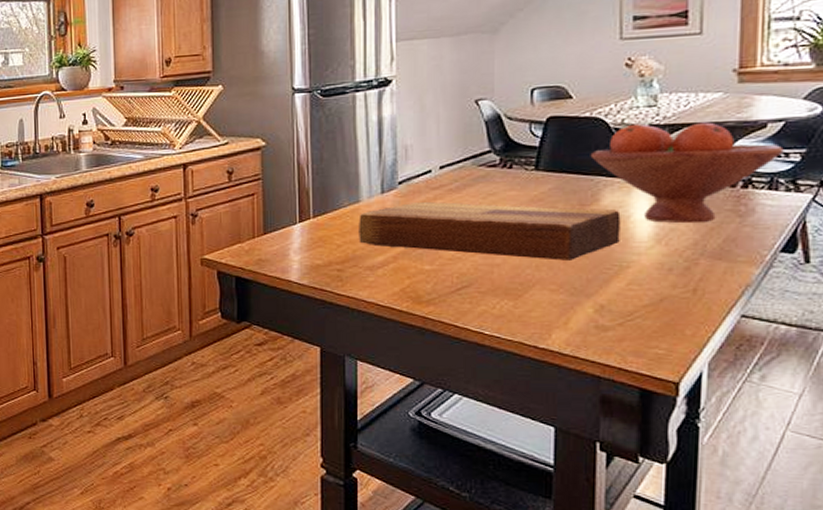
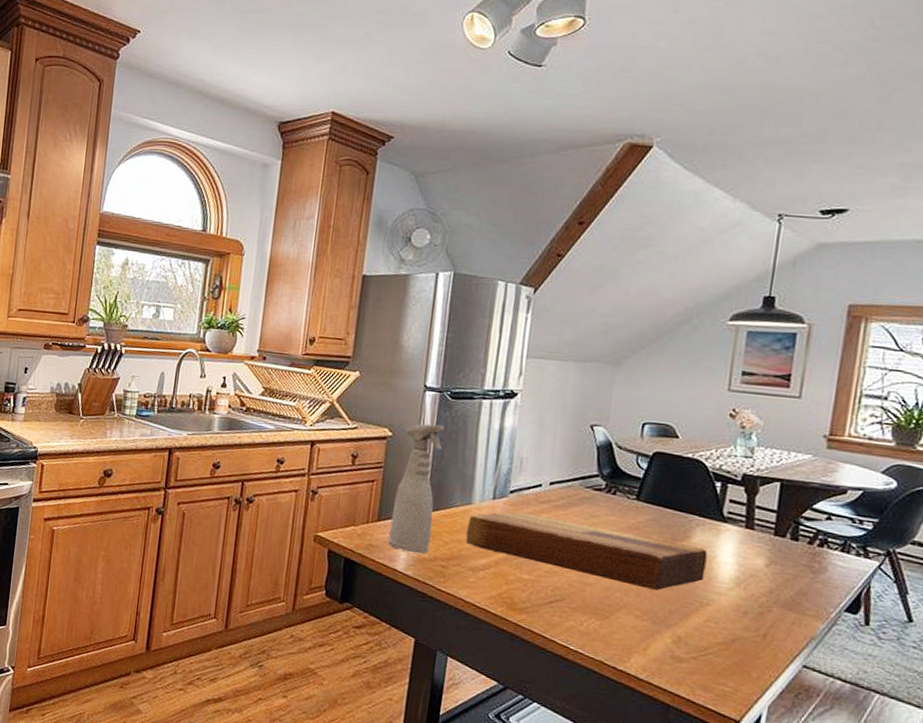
spray bottle: none [277,126,322,262] -> present [388,424,444,554]
fruit bowl: present [590,122,784,224] -> none [687,471,859,574]

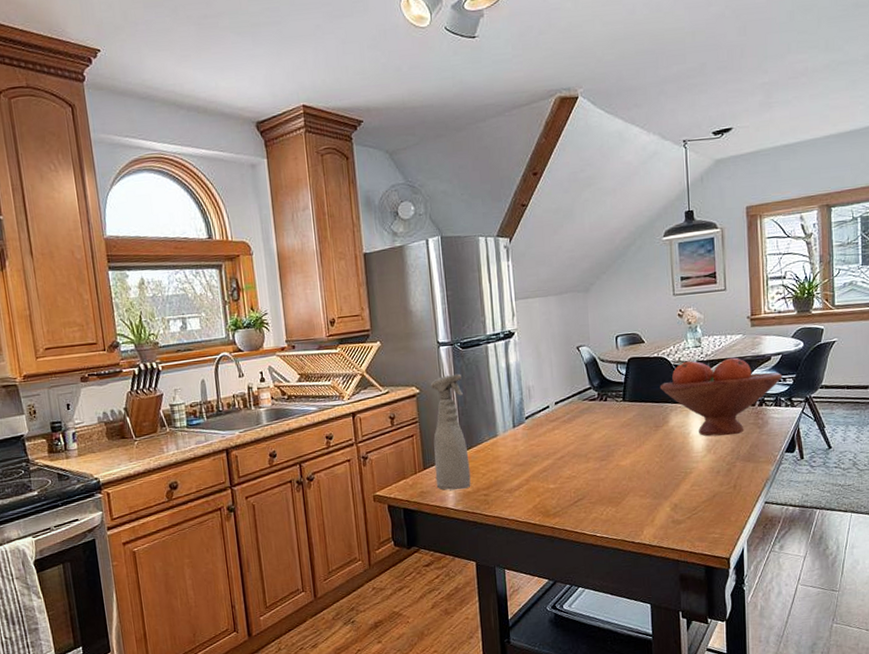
cutting board: present [465,512,708,591] -> none [497,429,684,472]
fruit bowl: none [687,471,859,574] -> present [659,357,782,437]

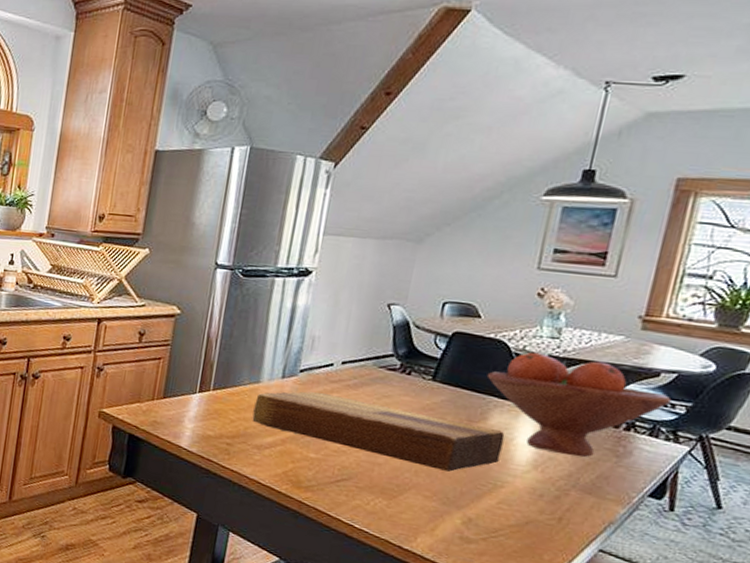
spray bottle: present [430,373,471,490] -> none [173,301,234,432]
cutting board: none [497,429,684,472] -> present [252,391,505,472]

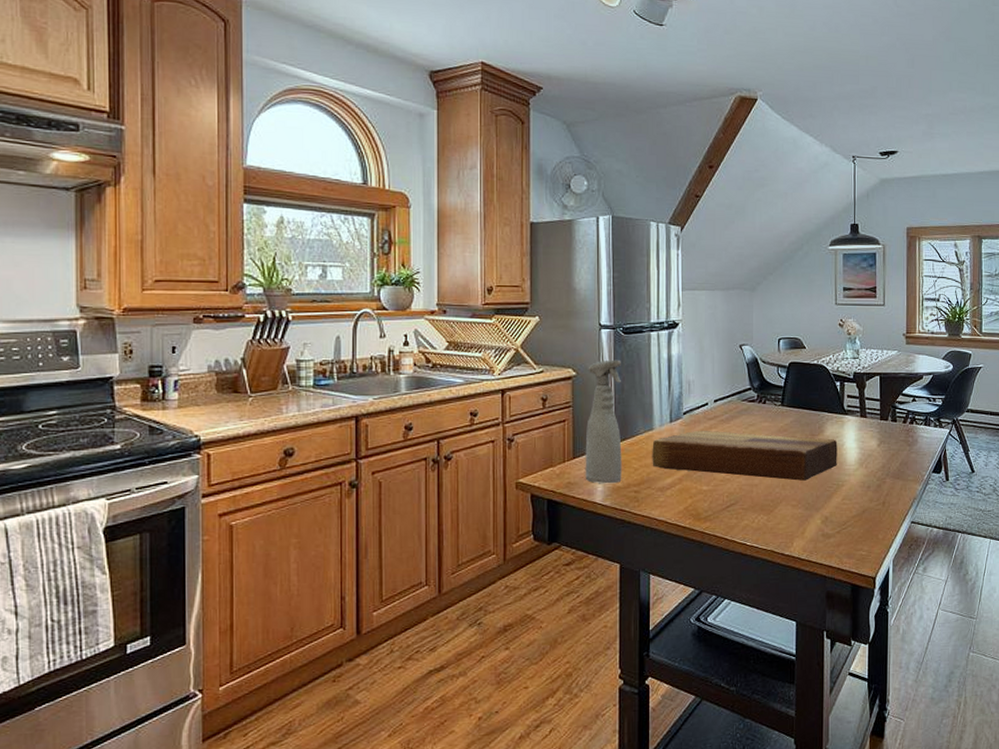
spray bottle: none [173,301,234,432] -> present [585,359,622,484]
fruit bowl: present [486,352,672,458] -> none [817,371,933,451]

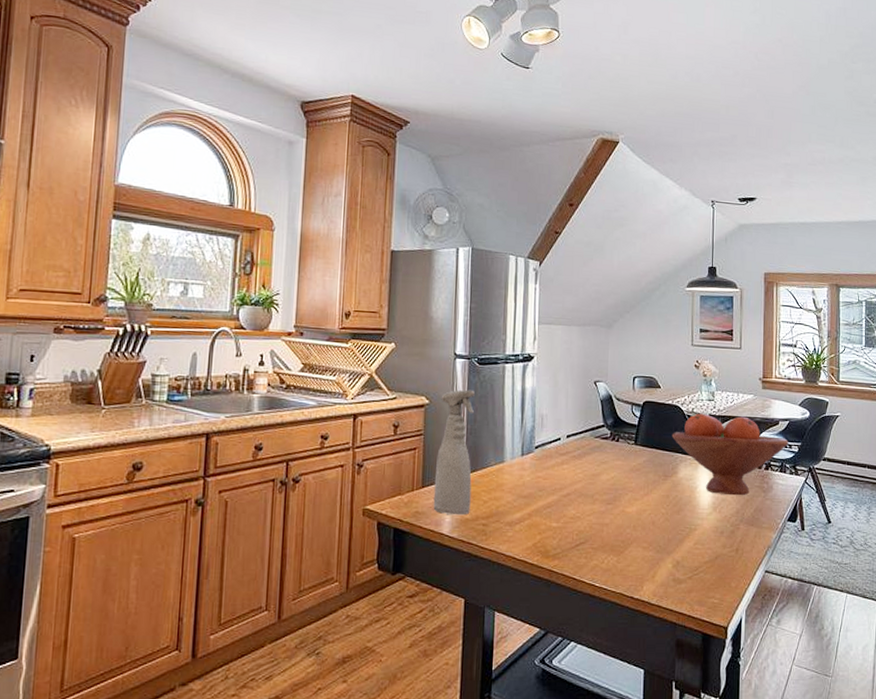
cutting board: present [652,430,838,481] -> none [501,465,691,523]
fruit bowl: none [817,371,933,451] -> present [671,413,789,496]

